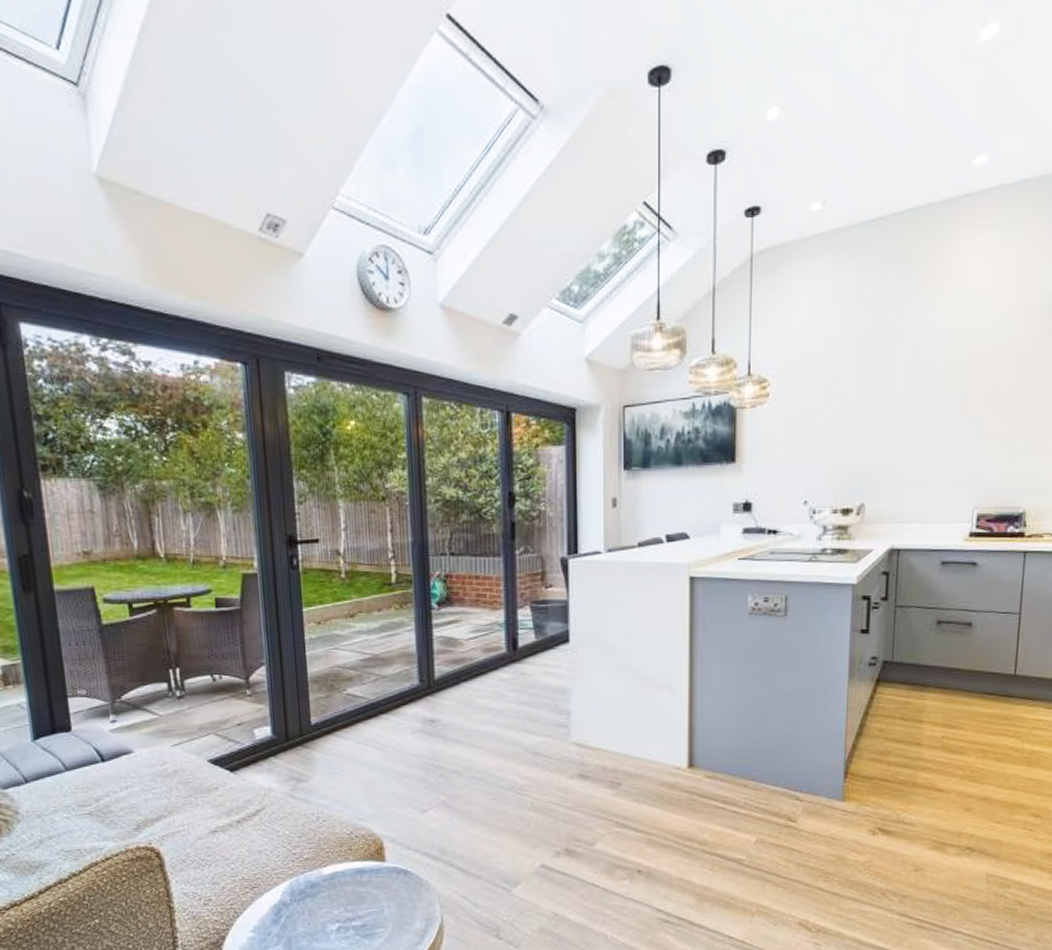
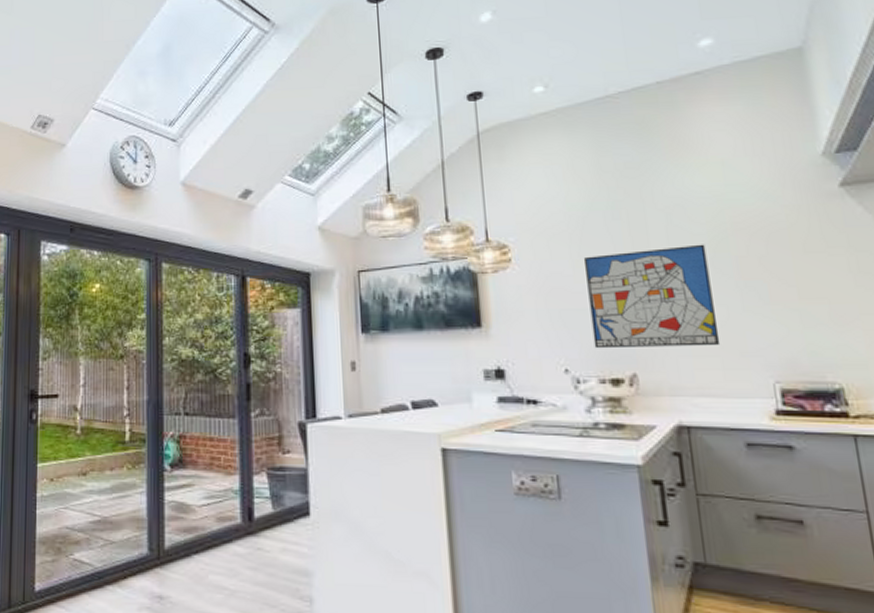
wall art: none [832,379,942,481] -> present [583,244,721,349]

